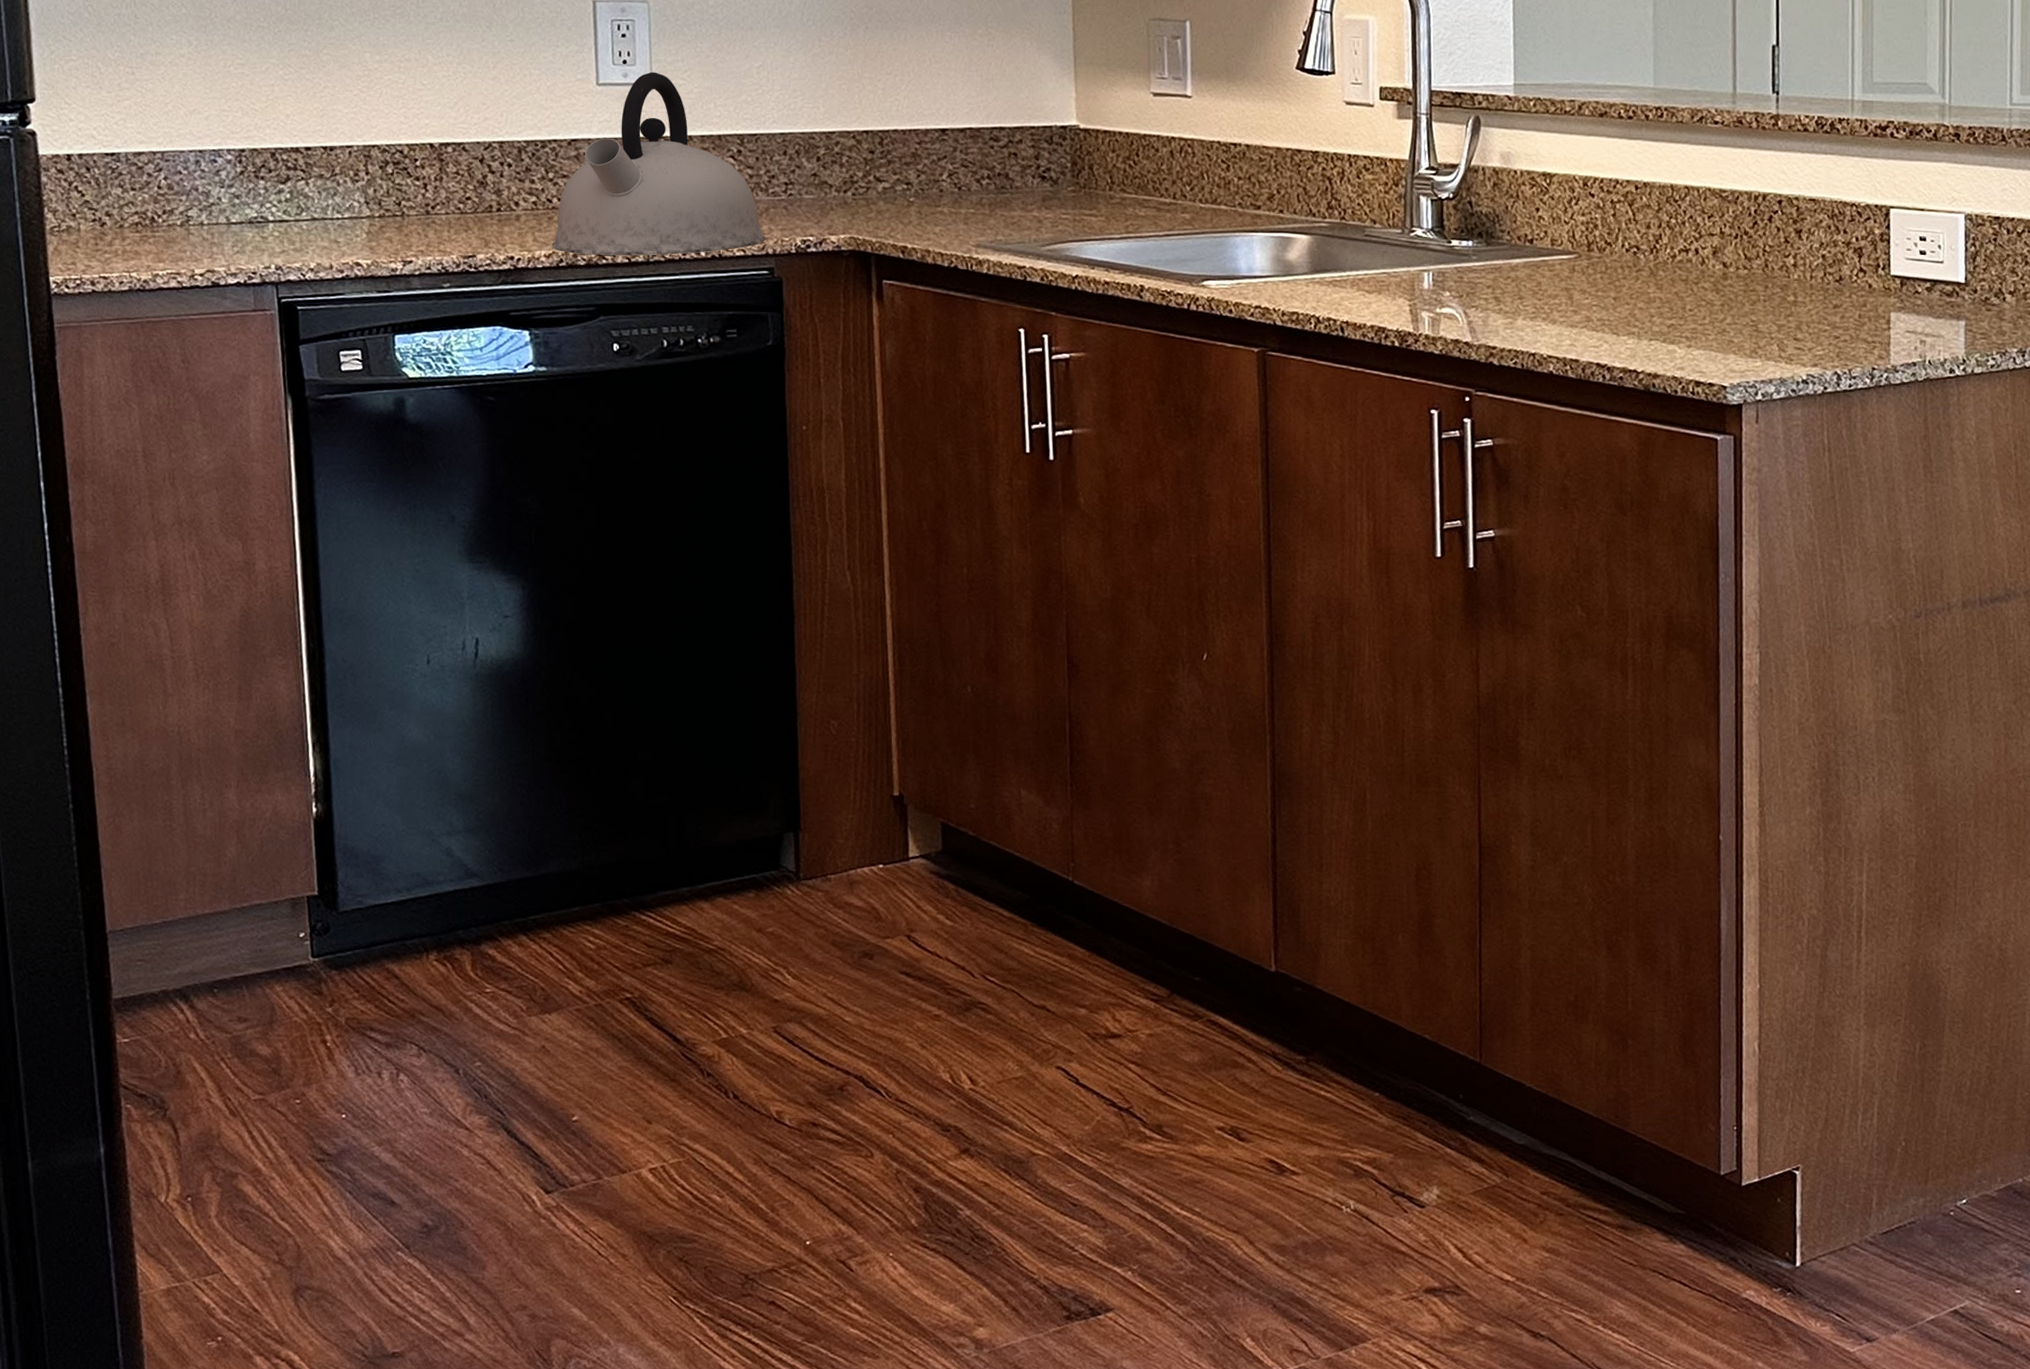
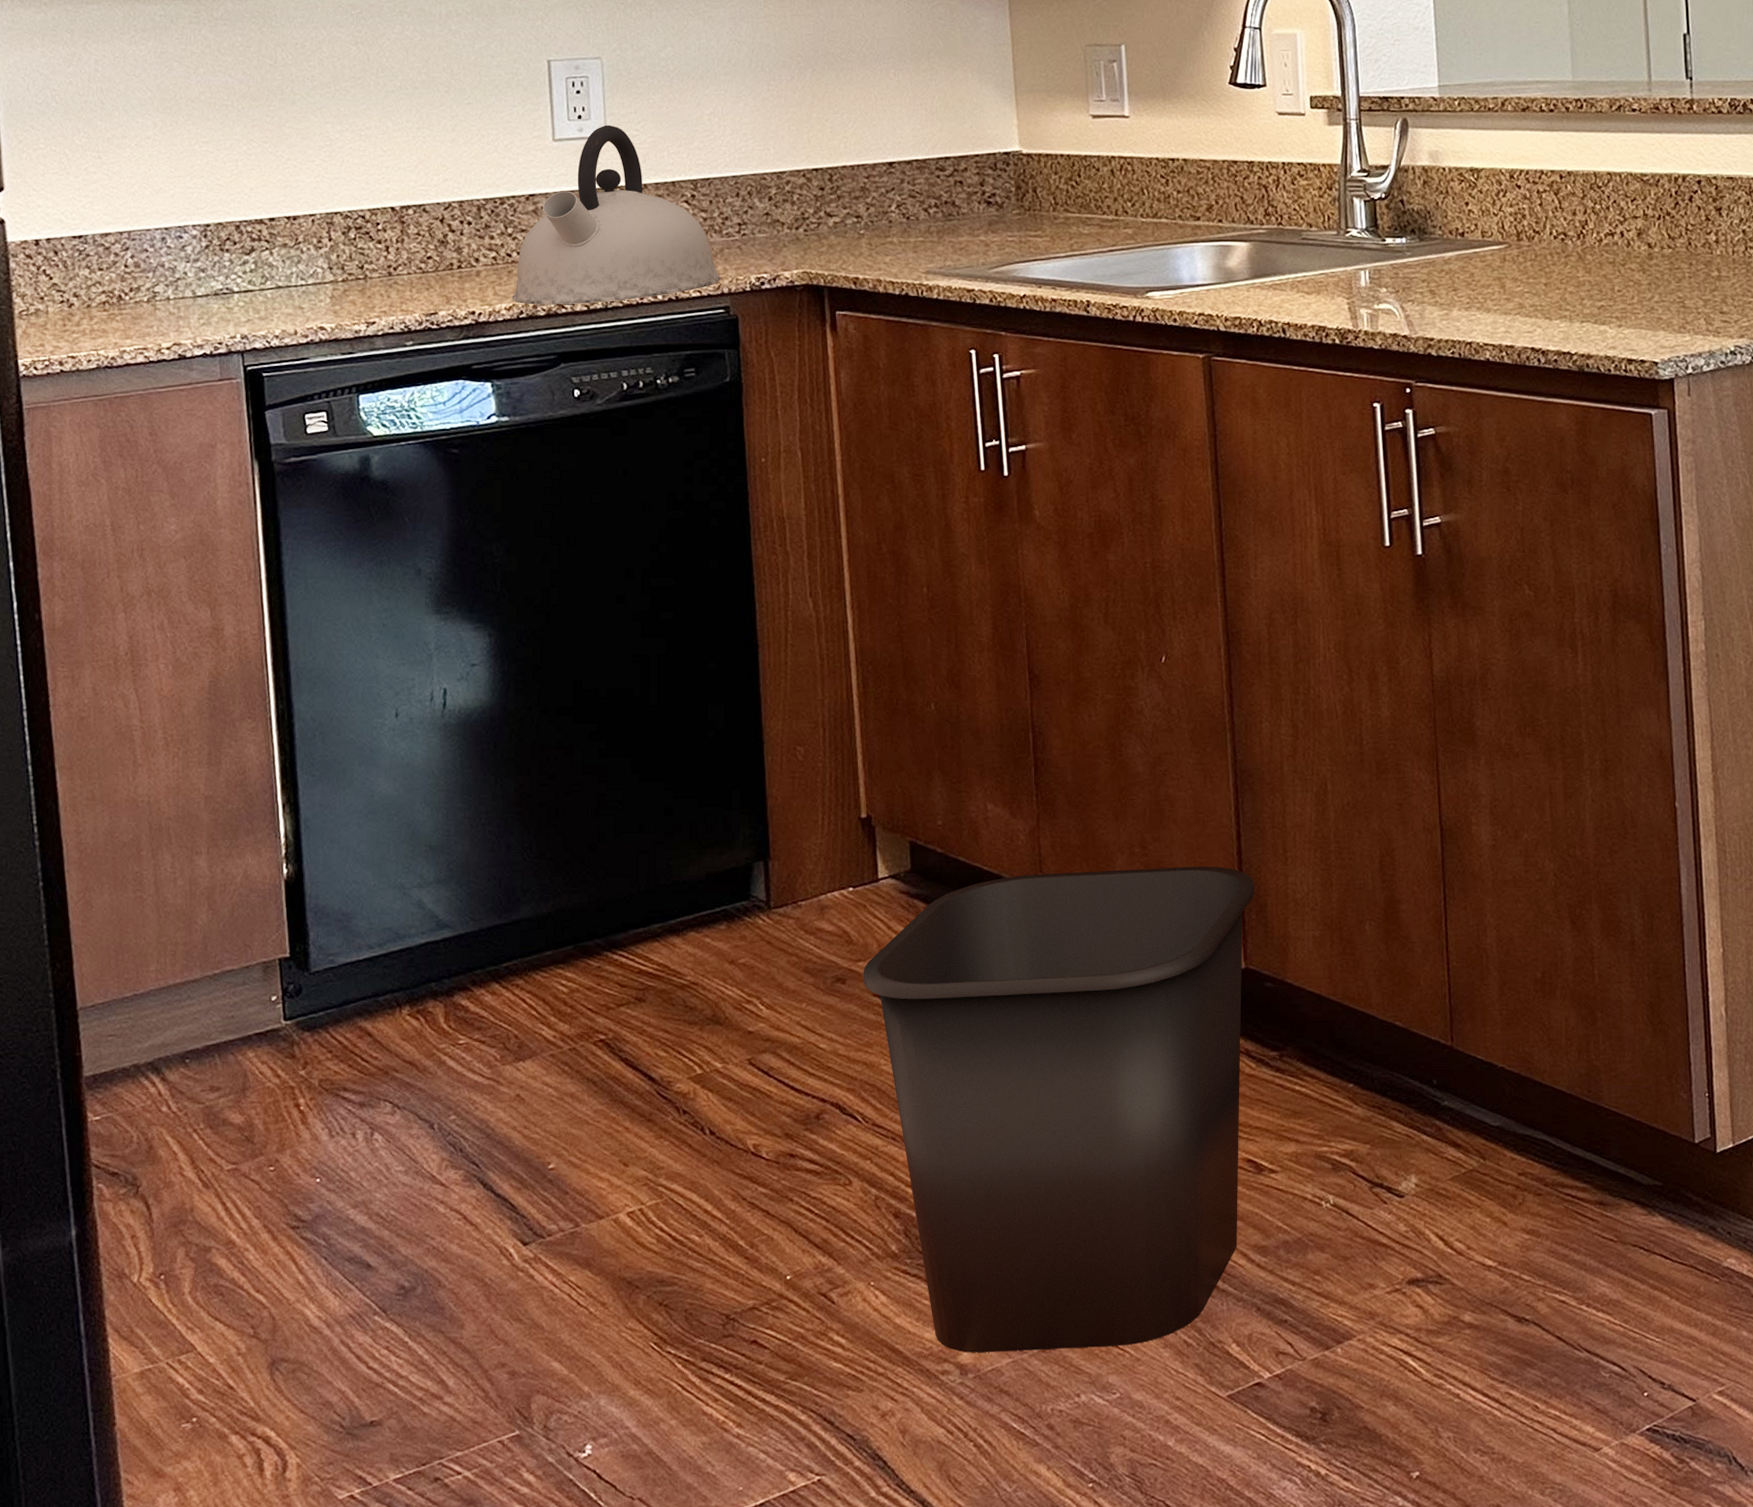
waste bin: none [890,863,1289,1333] -> present [863,866,1255,1353]

